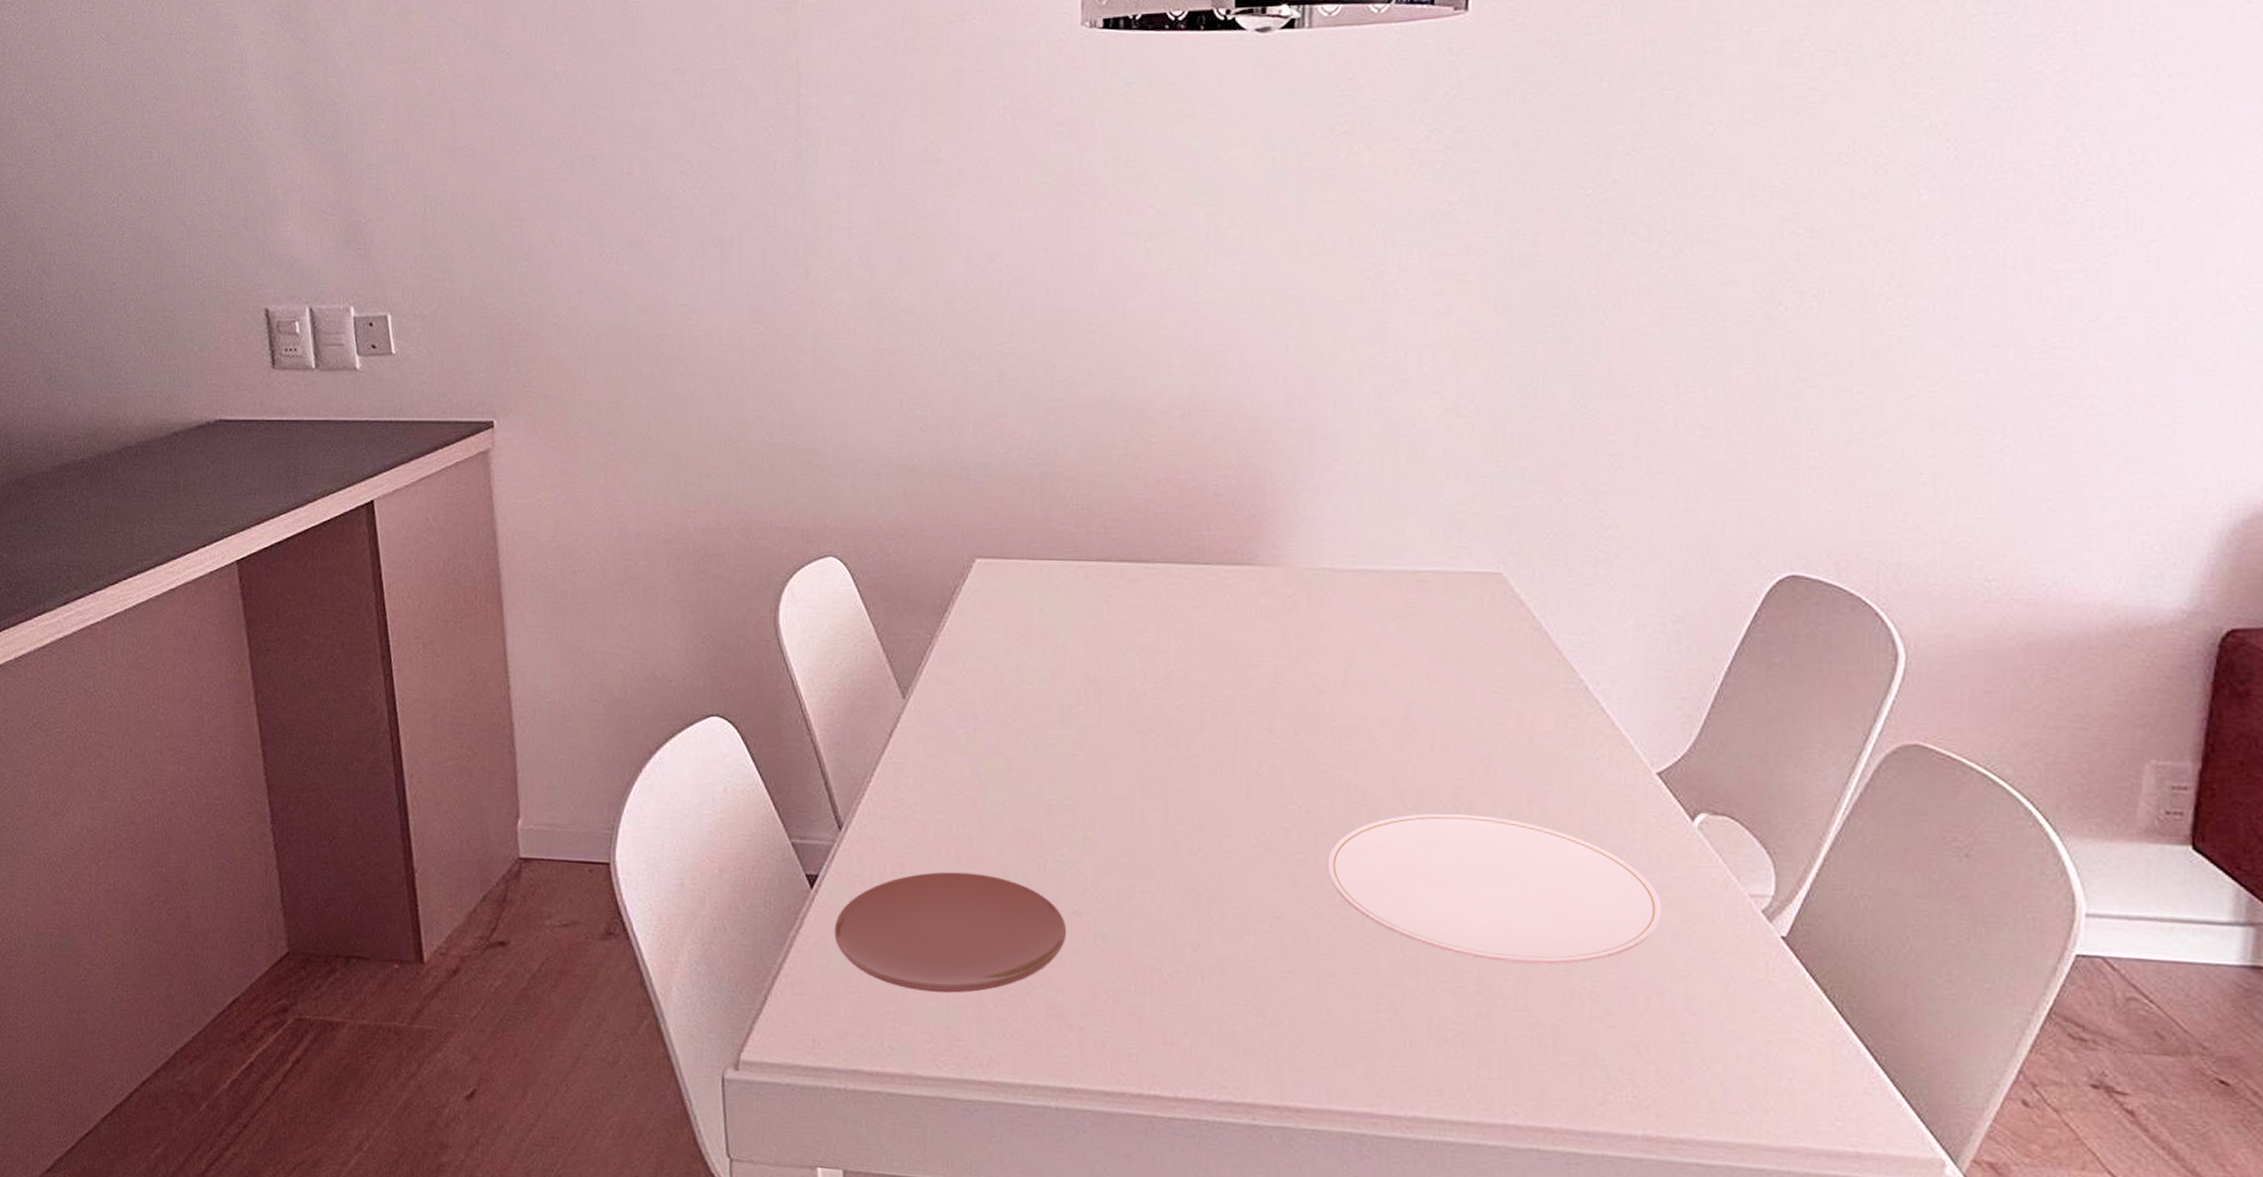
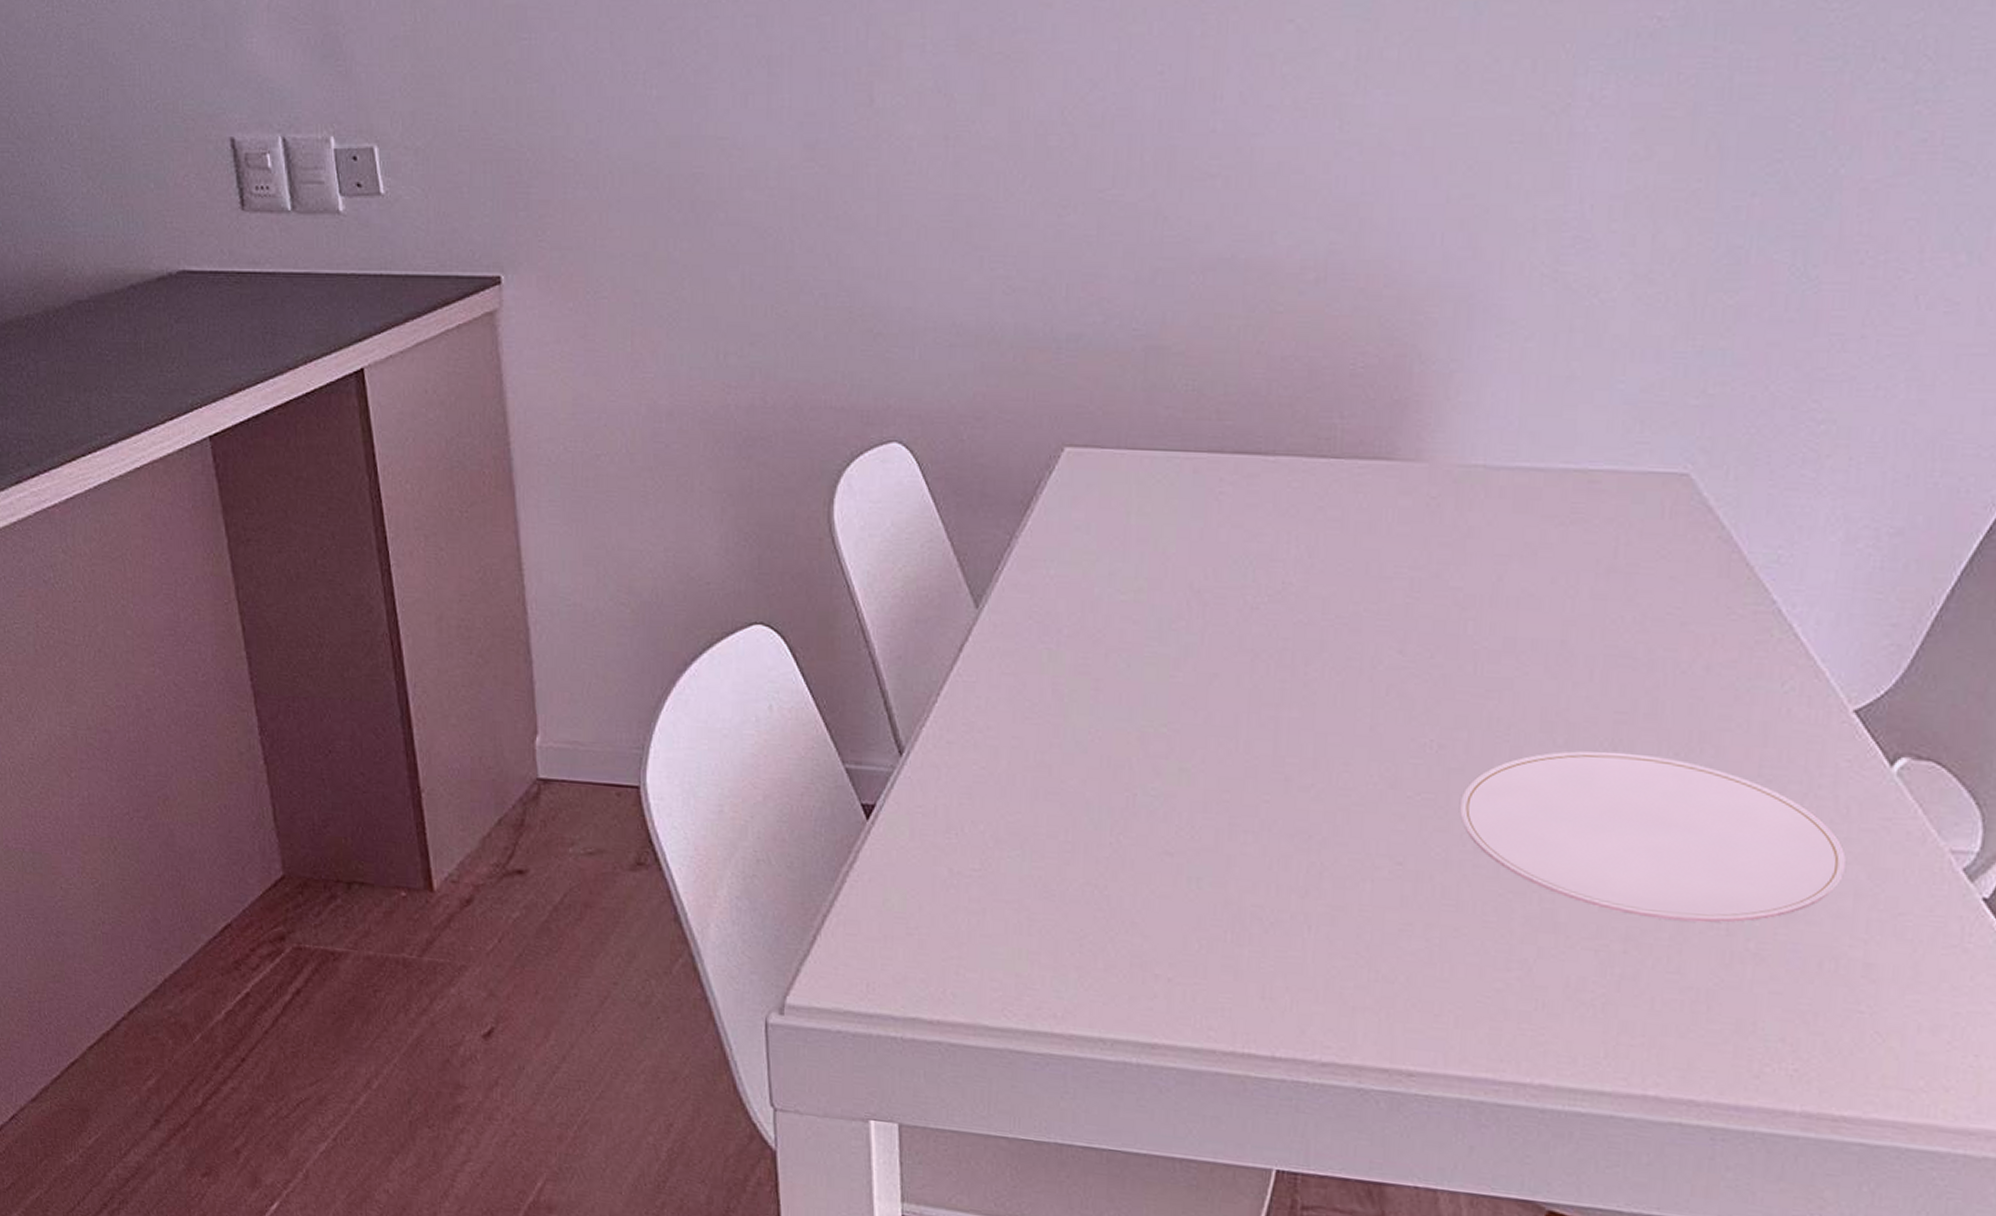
plate: present [834,871,1067,993] -> none [892,804,1157,938]

